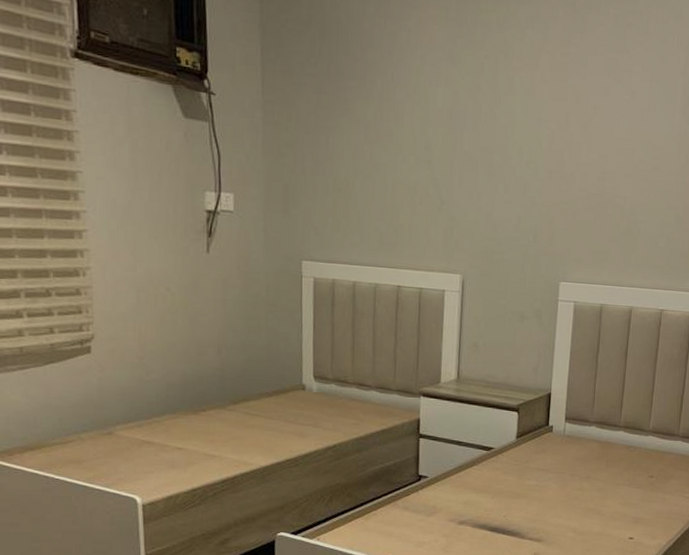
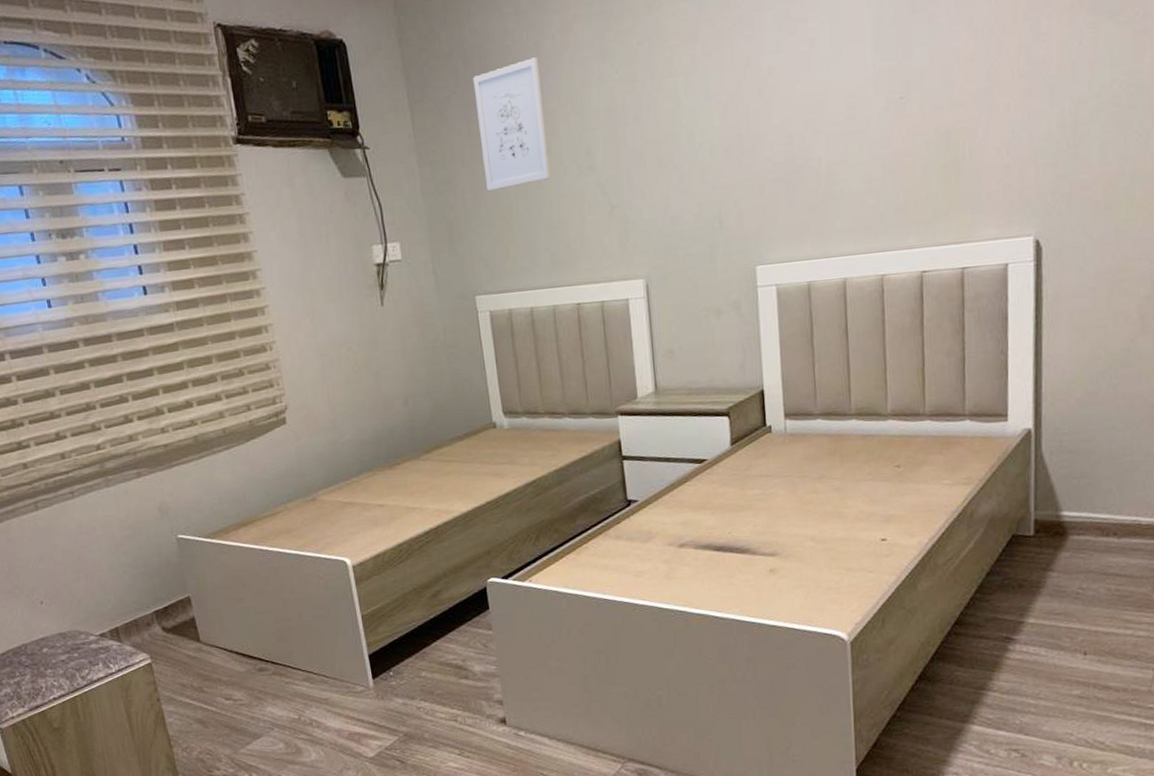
wall art: none [326,45,392,164] -> present [473,57,550,192]

